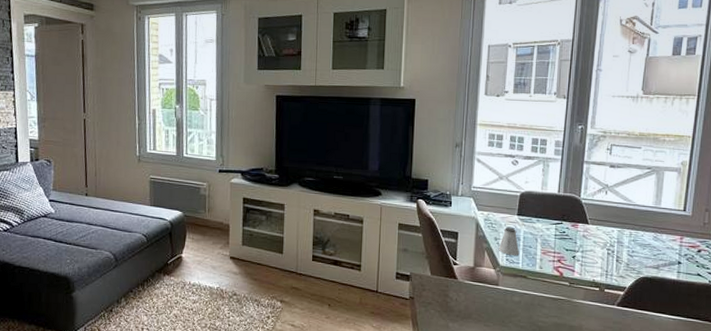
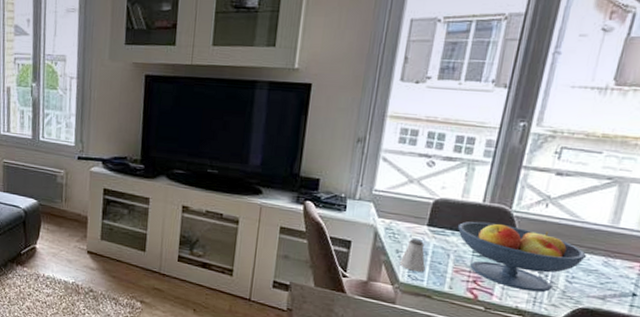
fruit bowl: none [541,209,641,266] -> present [457,221,587,293]

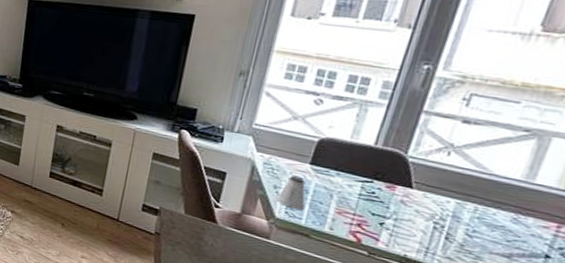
fruit bowl: present [457,221,587,293] -> none [343,163,493,244]

